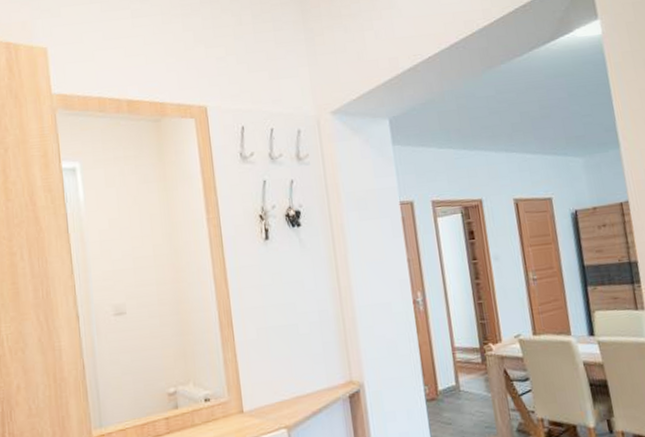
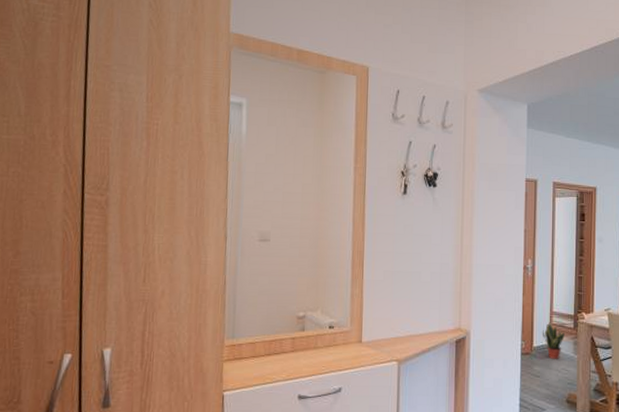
potted plant: none [445,360,473,403] -> present [542,322,565,360]

